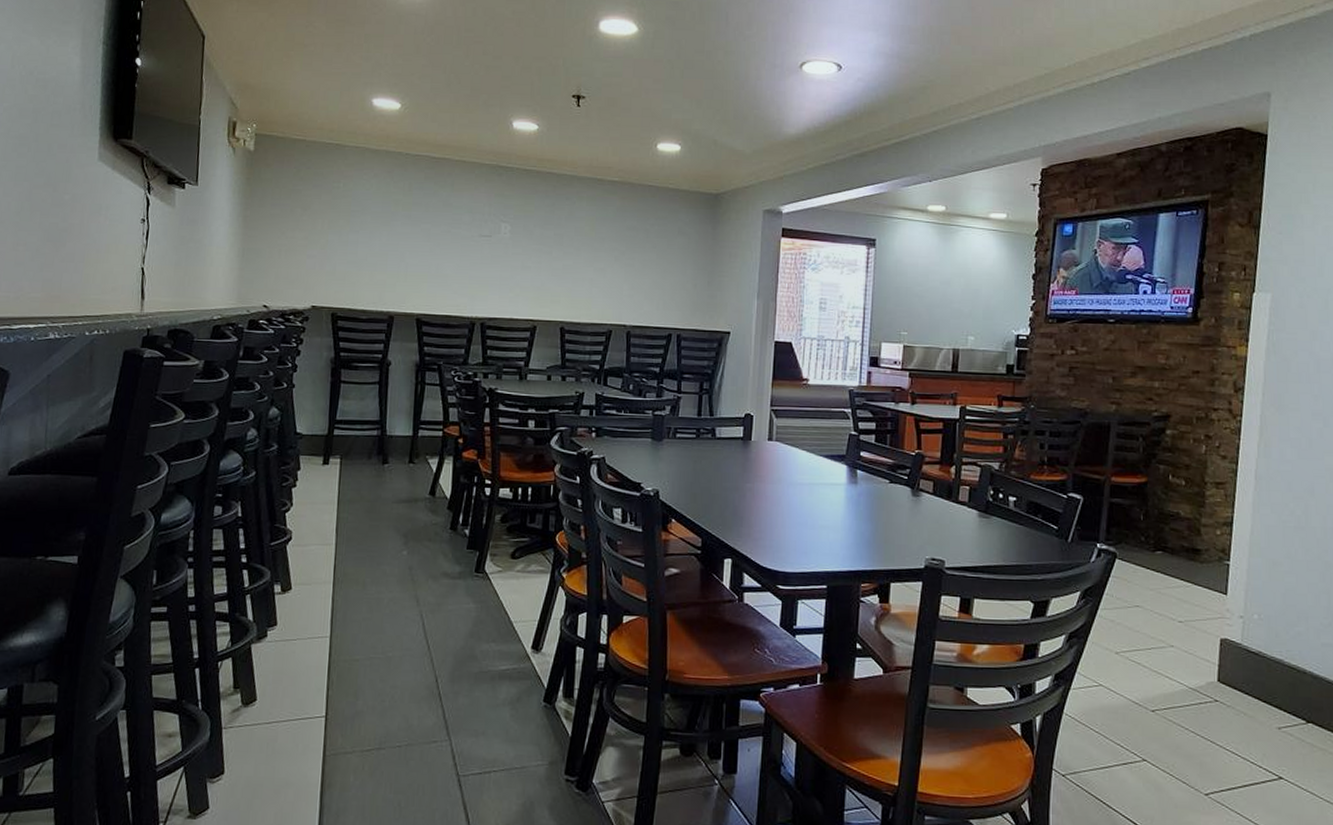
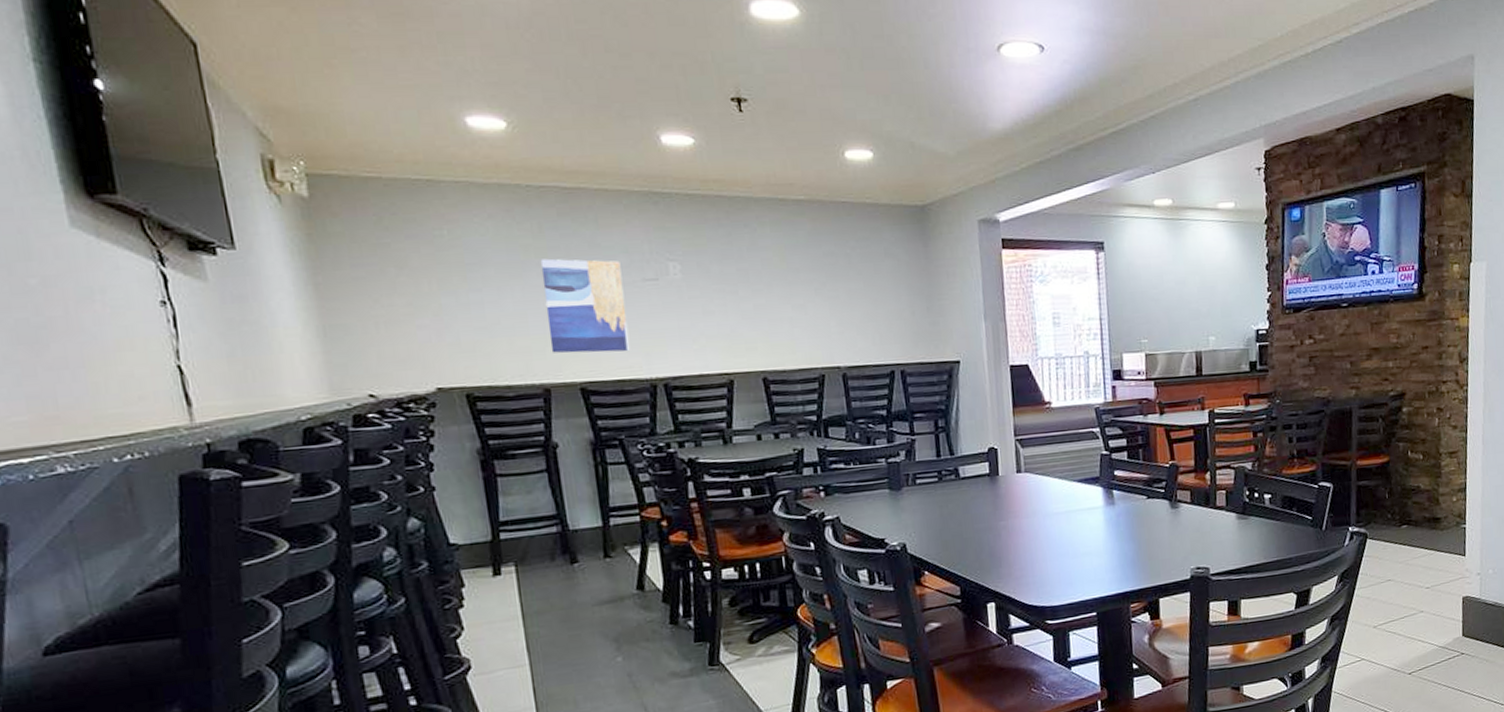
wall art: none [400,212,465,293] -> present [540,258,631,353]

